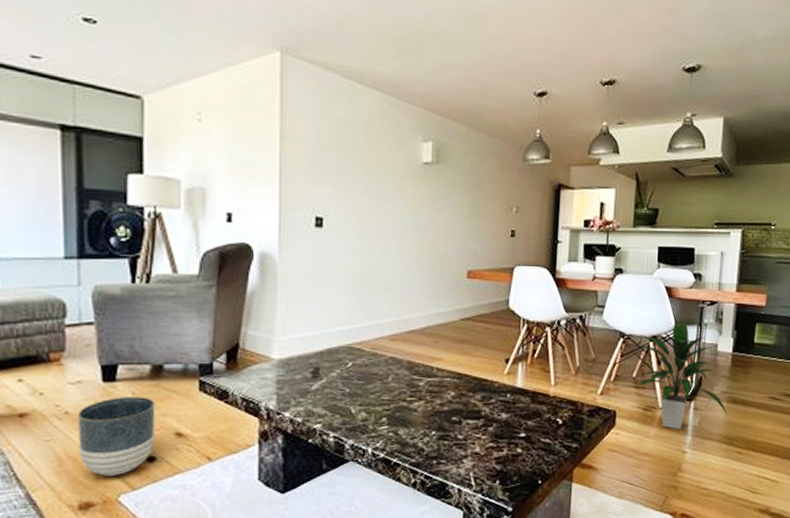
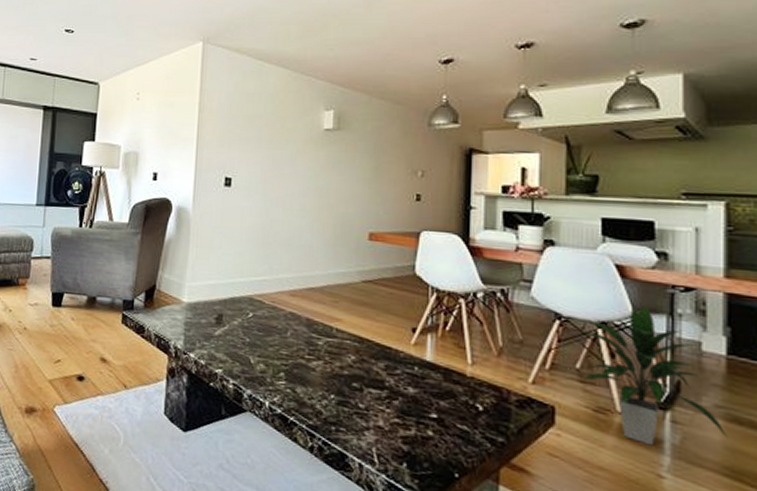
planter: present [78,397,156,476] -> none [30,320,88,388]

